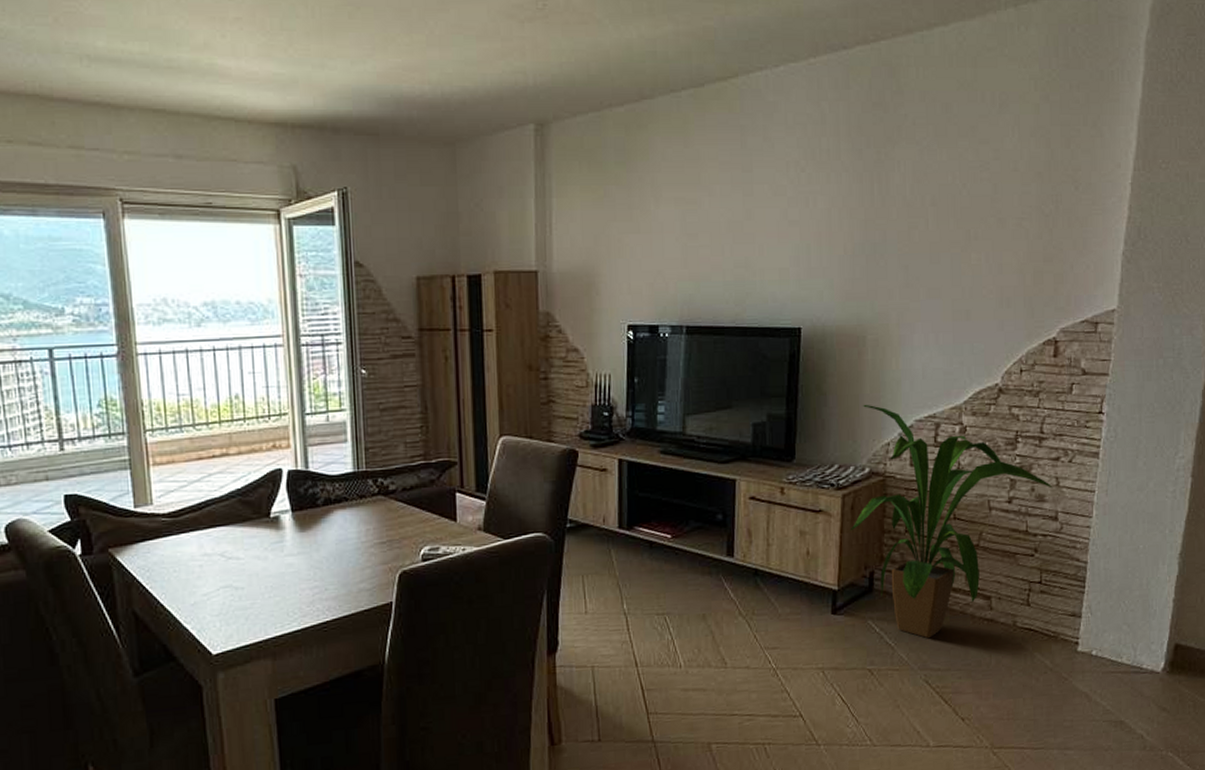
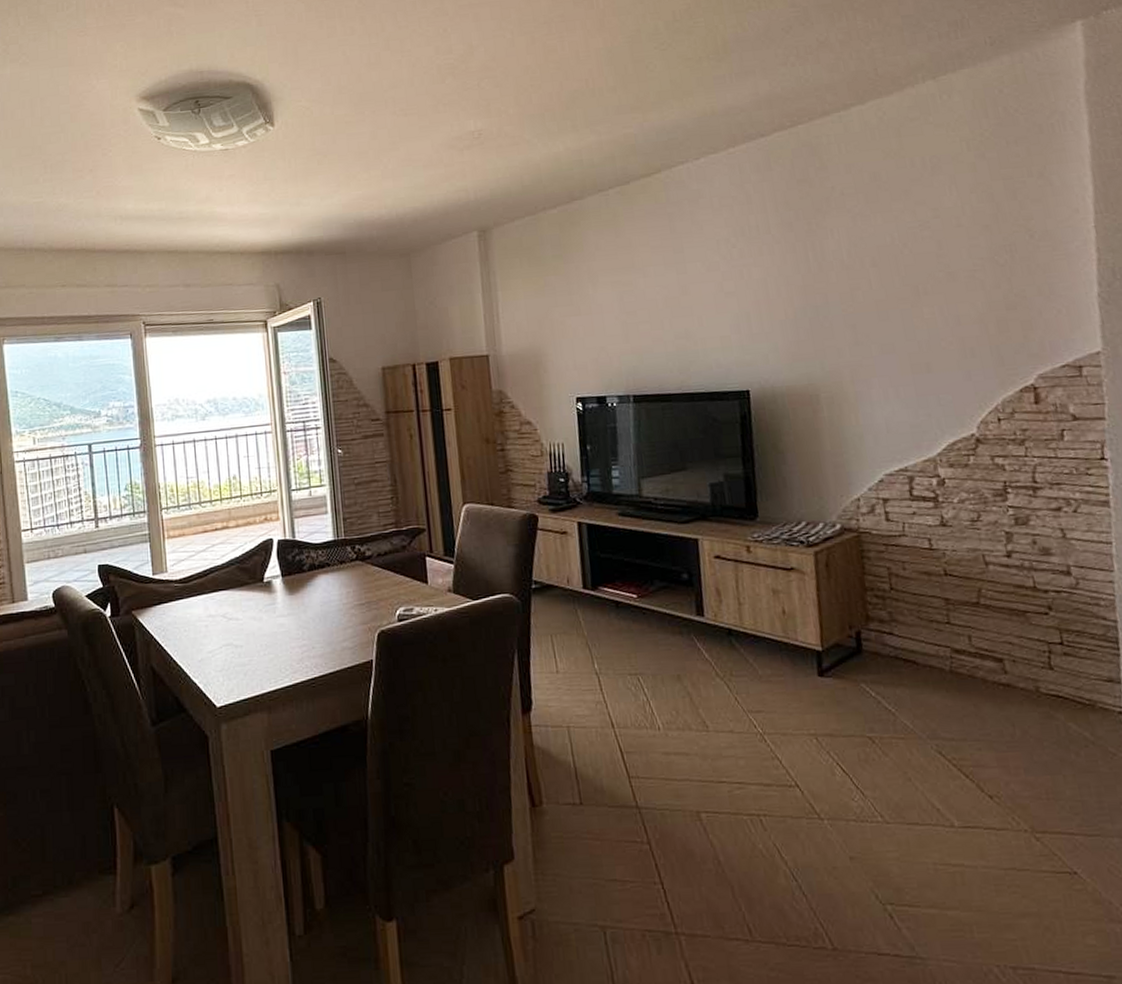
house plant: present [849,405,1053,639] -> none [824,461,1059,705]

